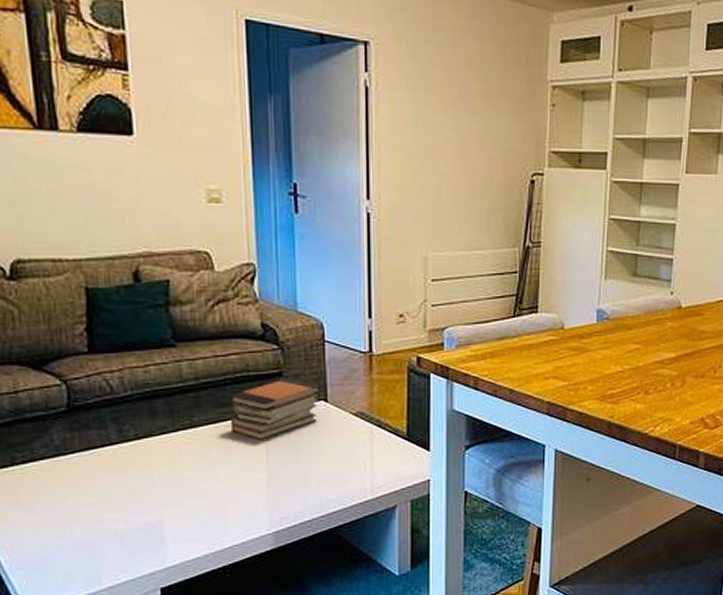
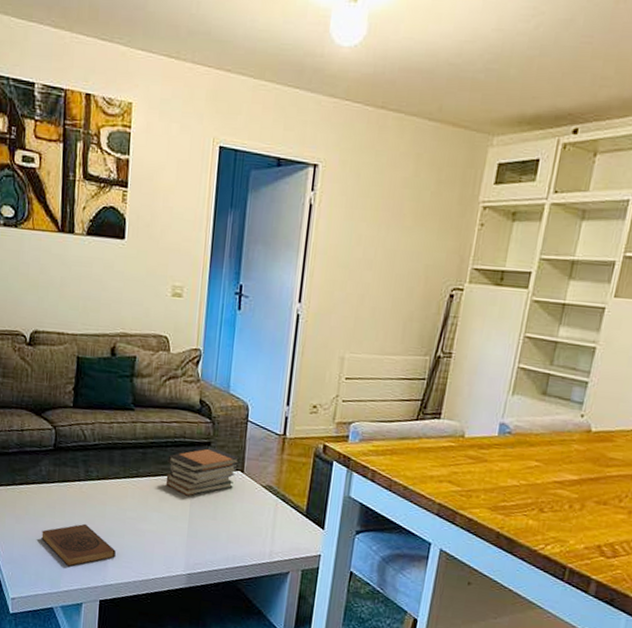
book: none [65,497,175,555] -> present [41,523,116,567]

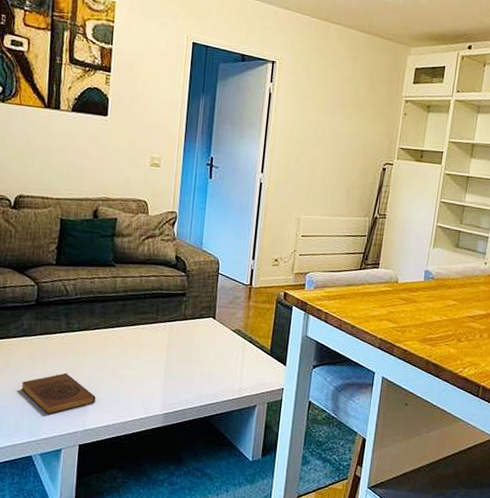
book stack: present [165,447,240,496] -> none [144,298,212,342]

